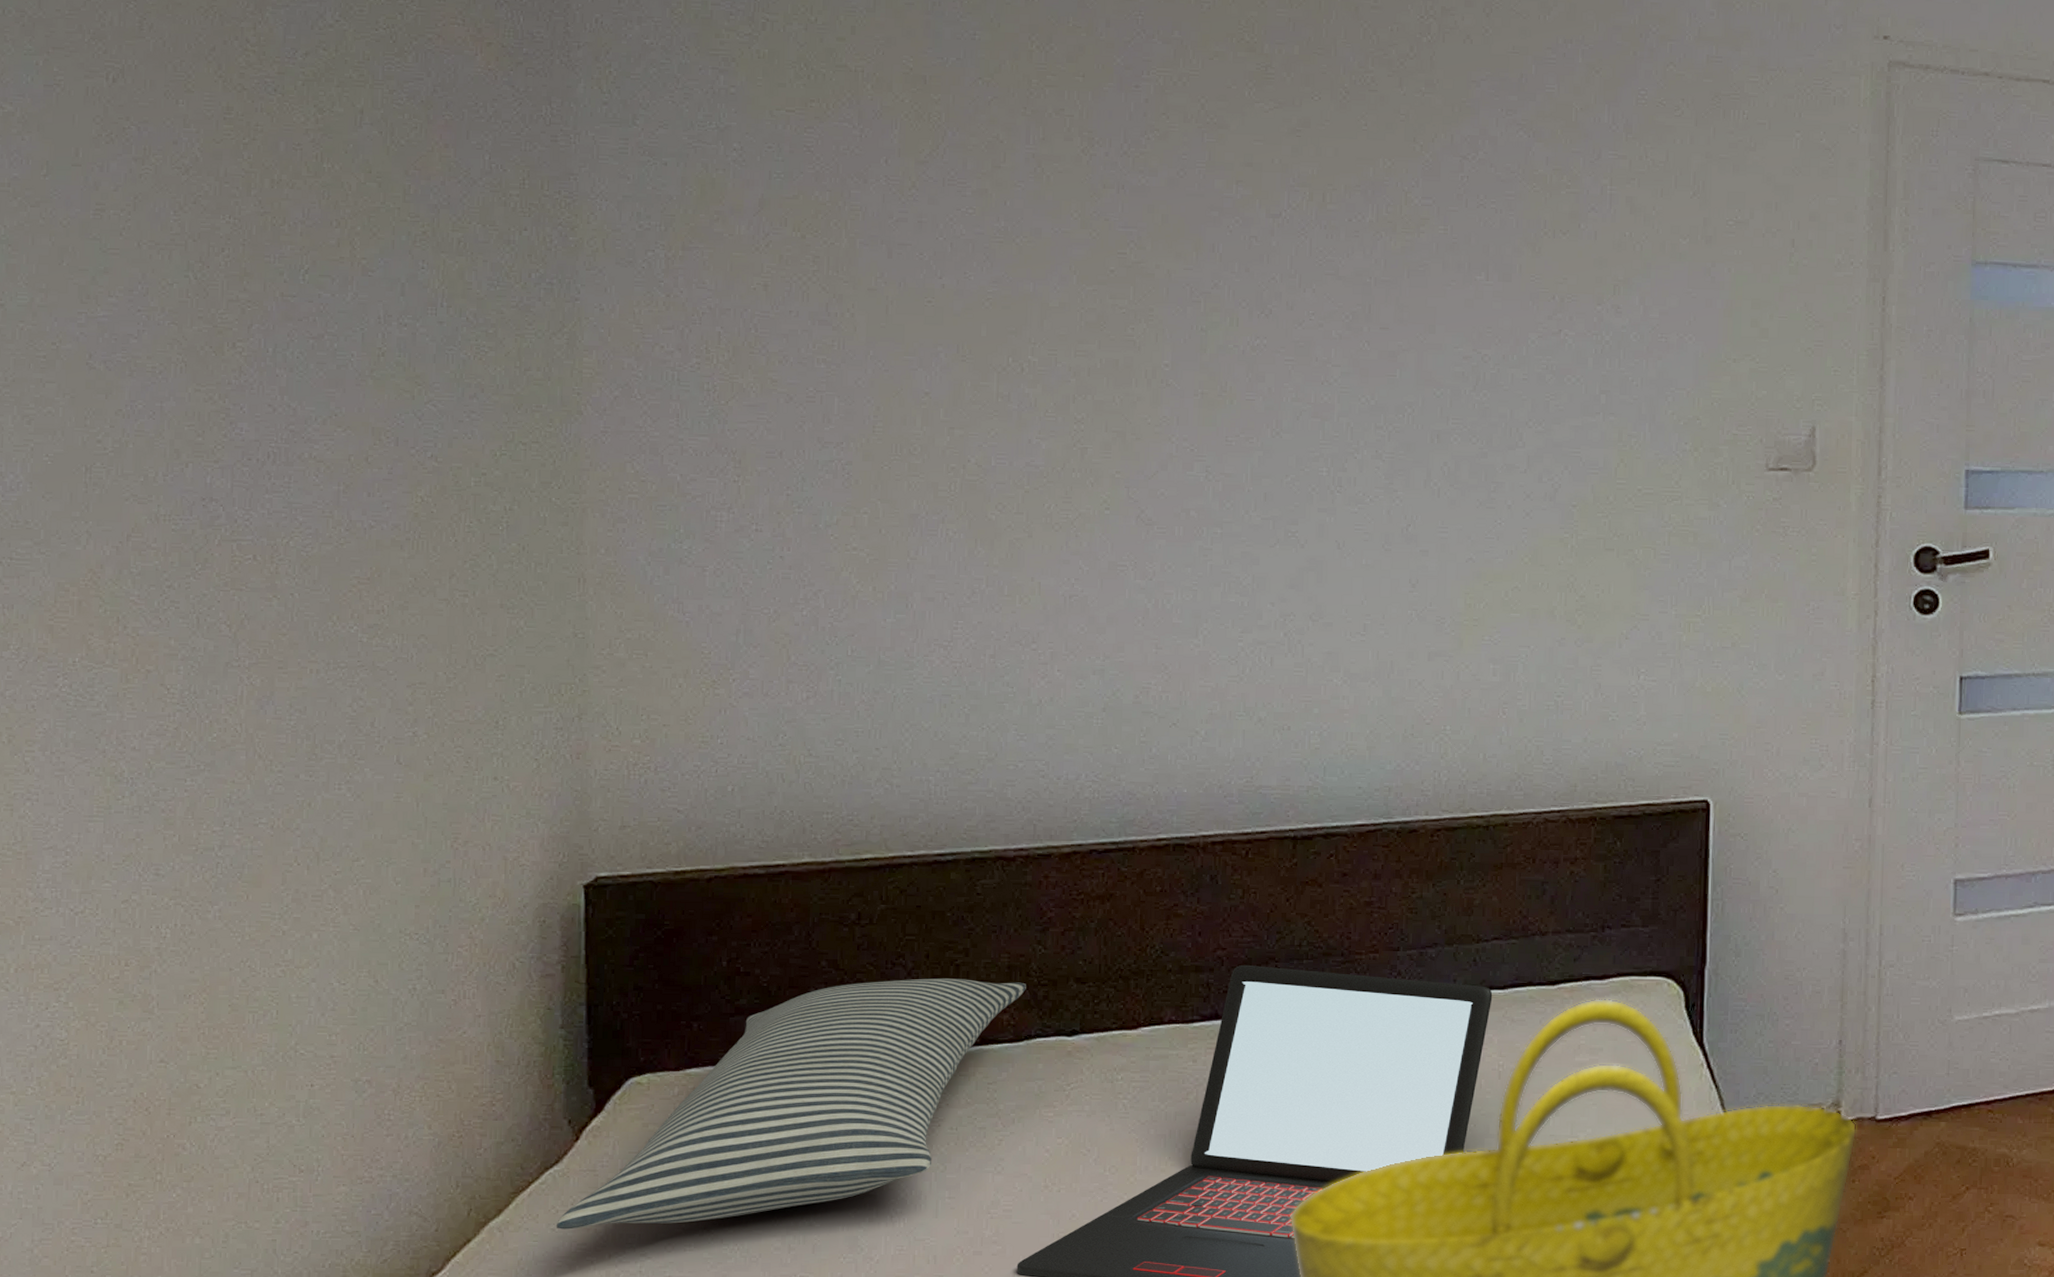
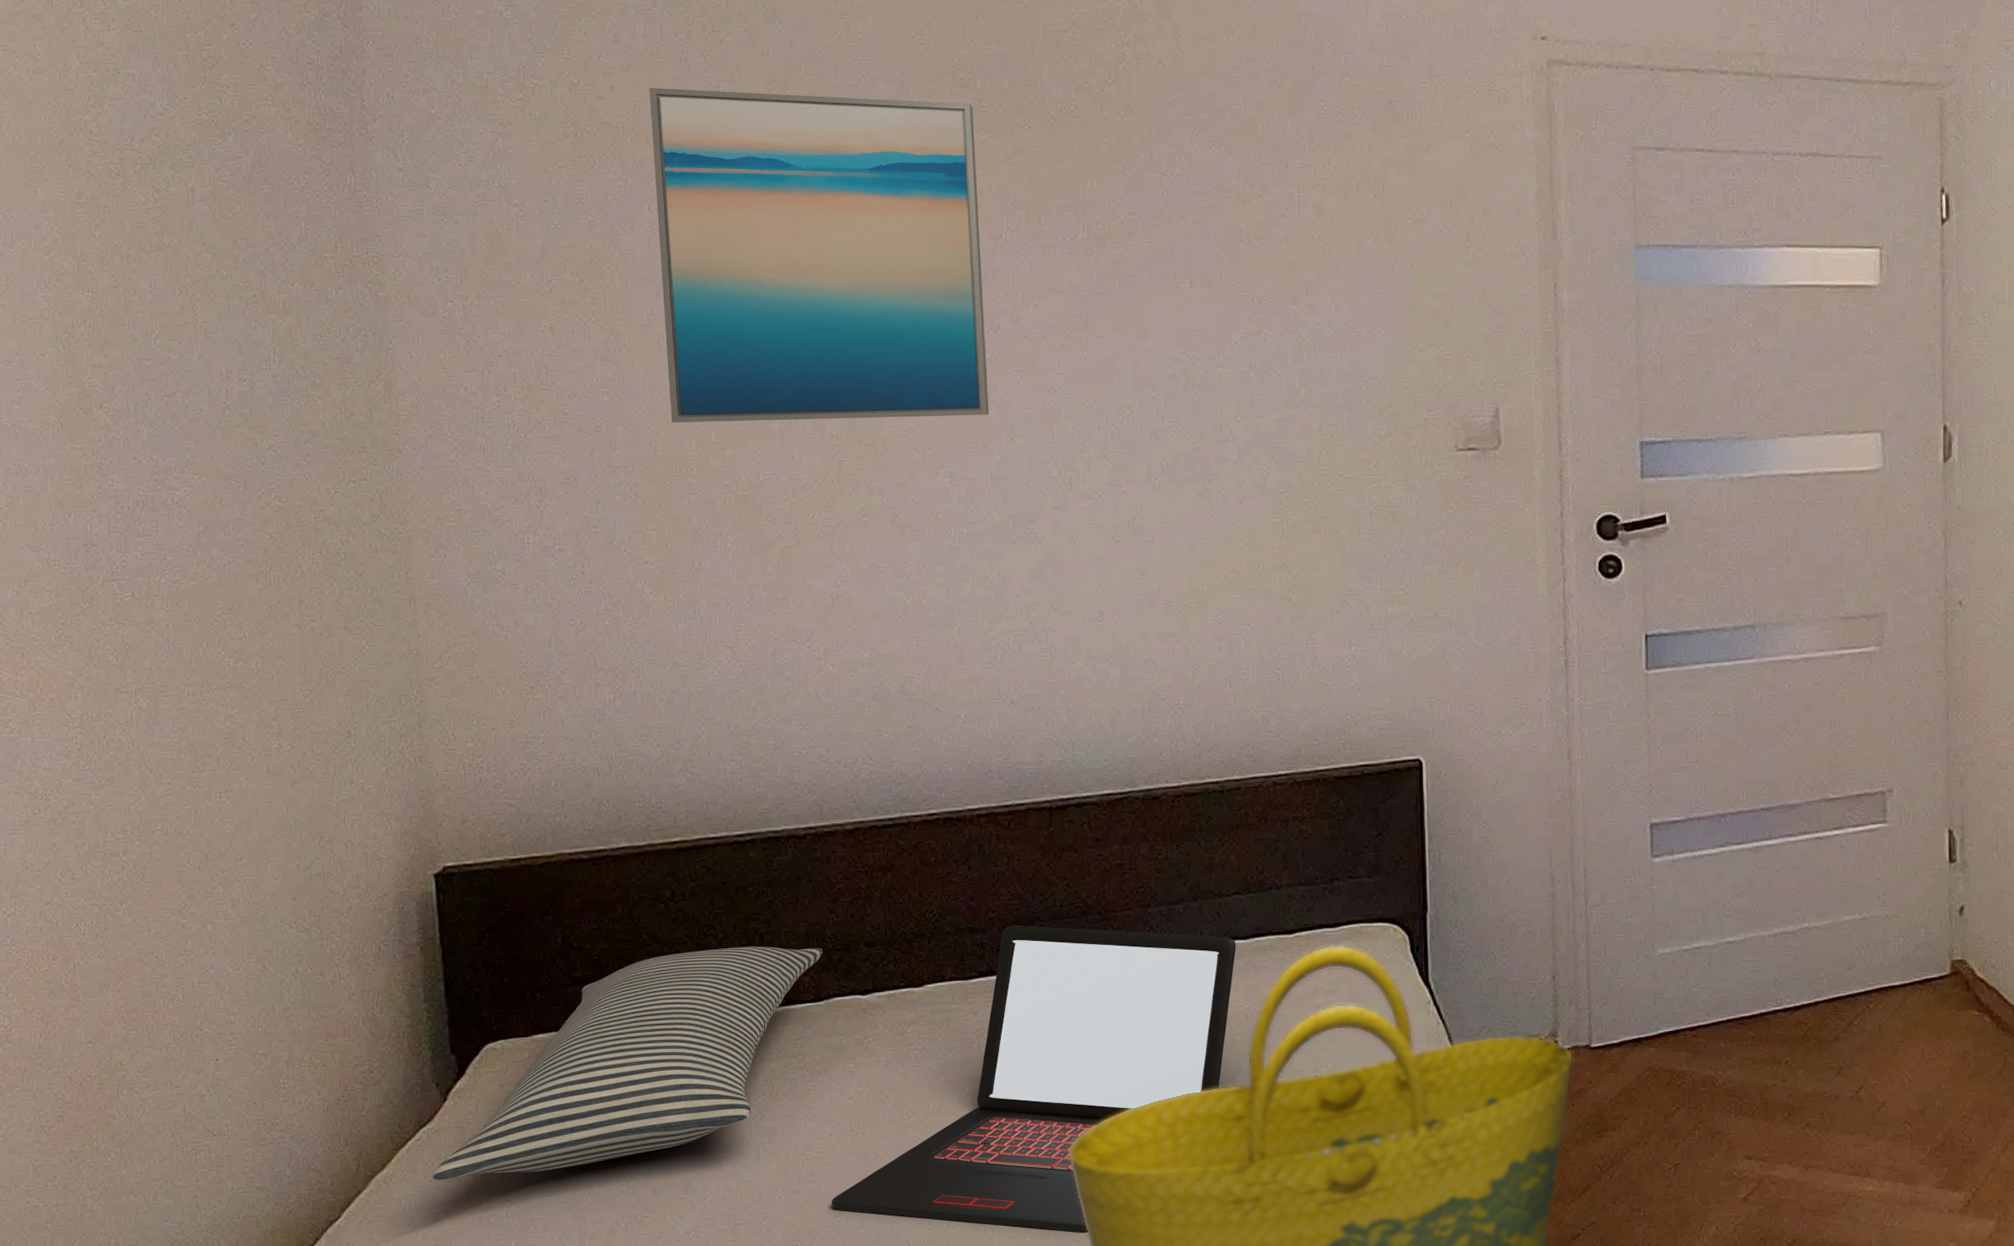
wall art: none [894,31,1258,406] -> present [649,88,989,422]

